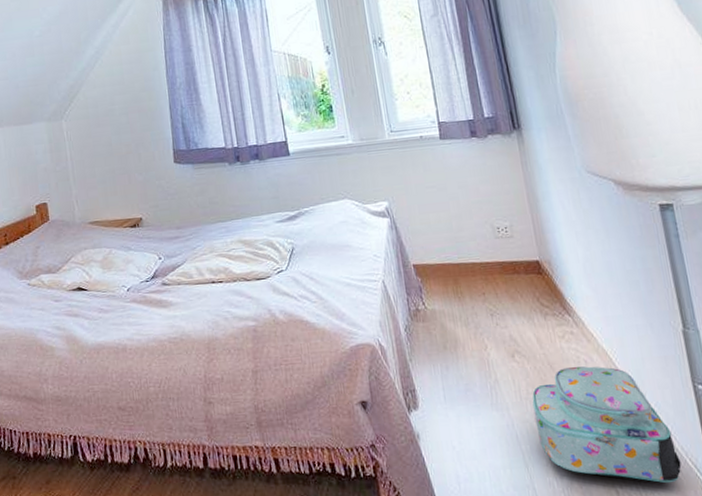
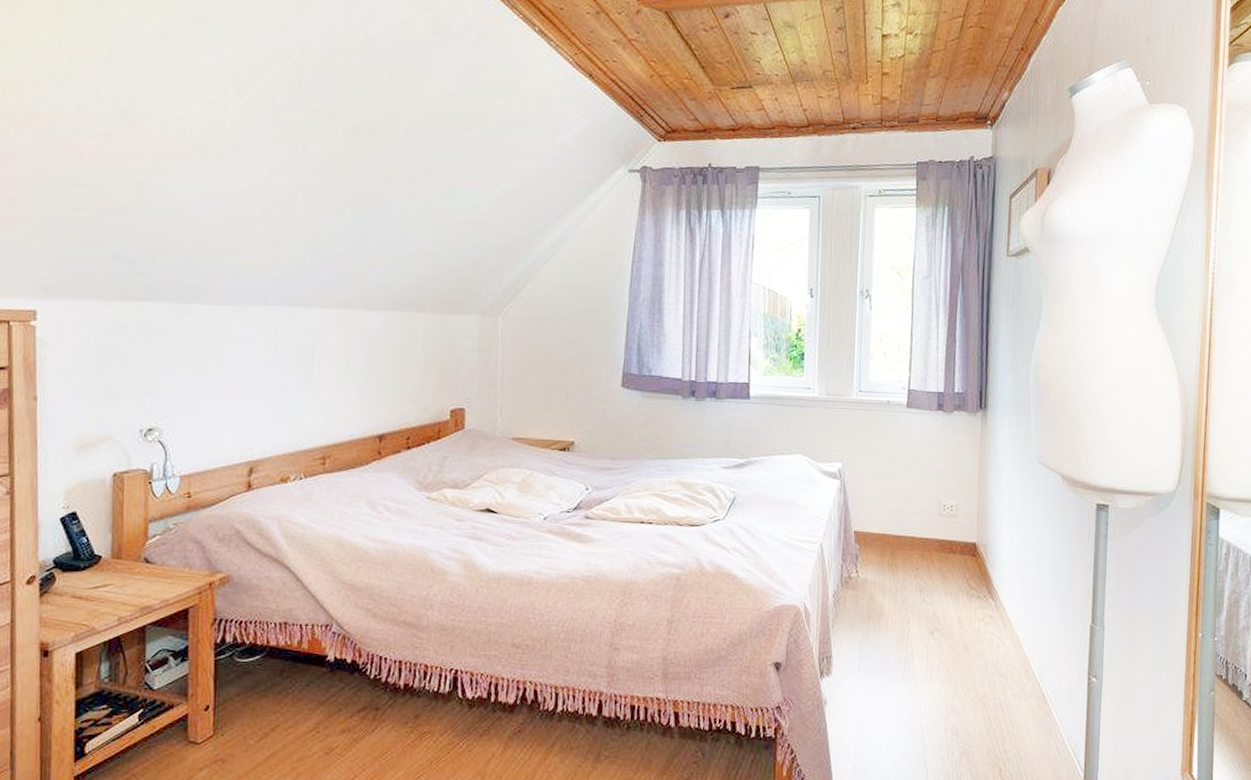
backpack: present [532,366,682,484] -> none [940,649,1062,765]

